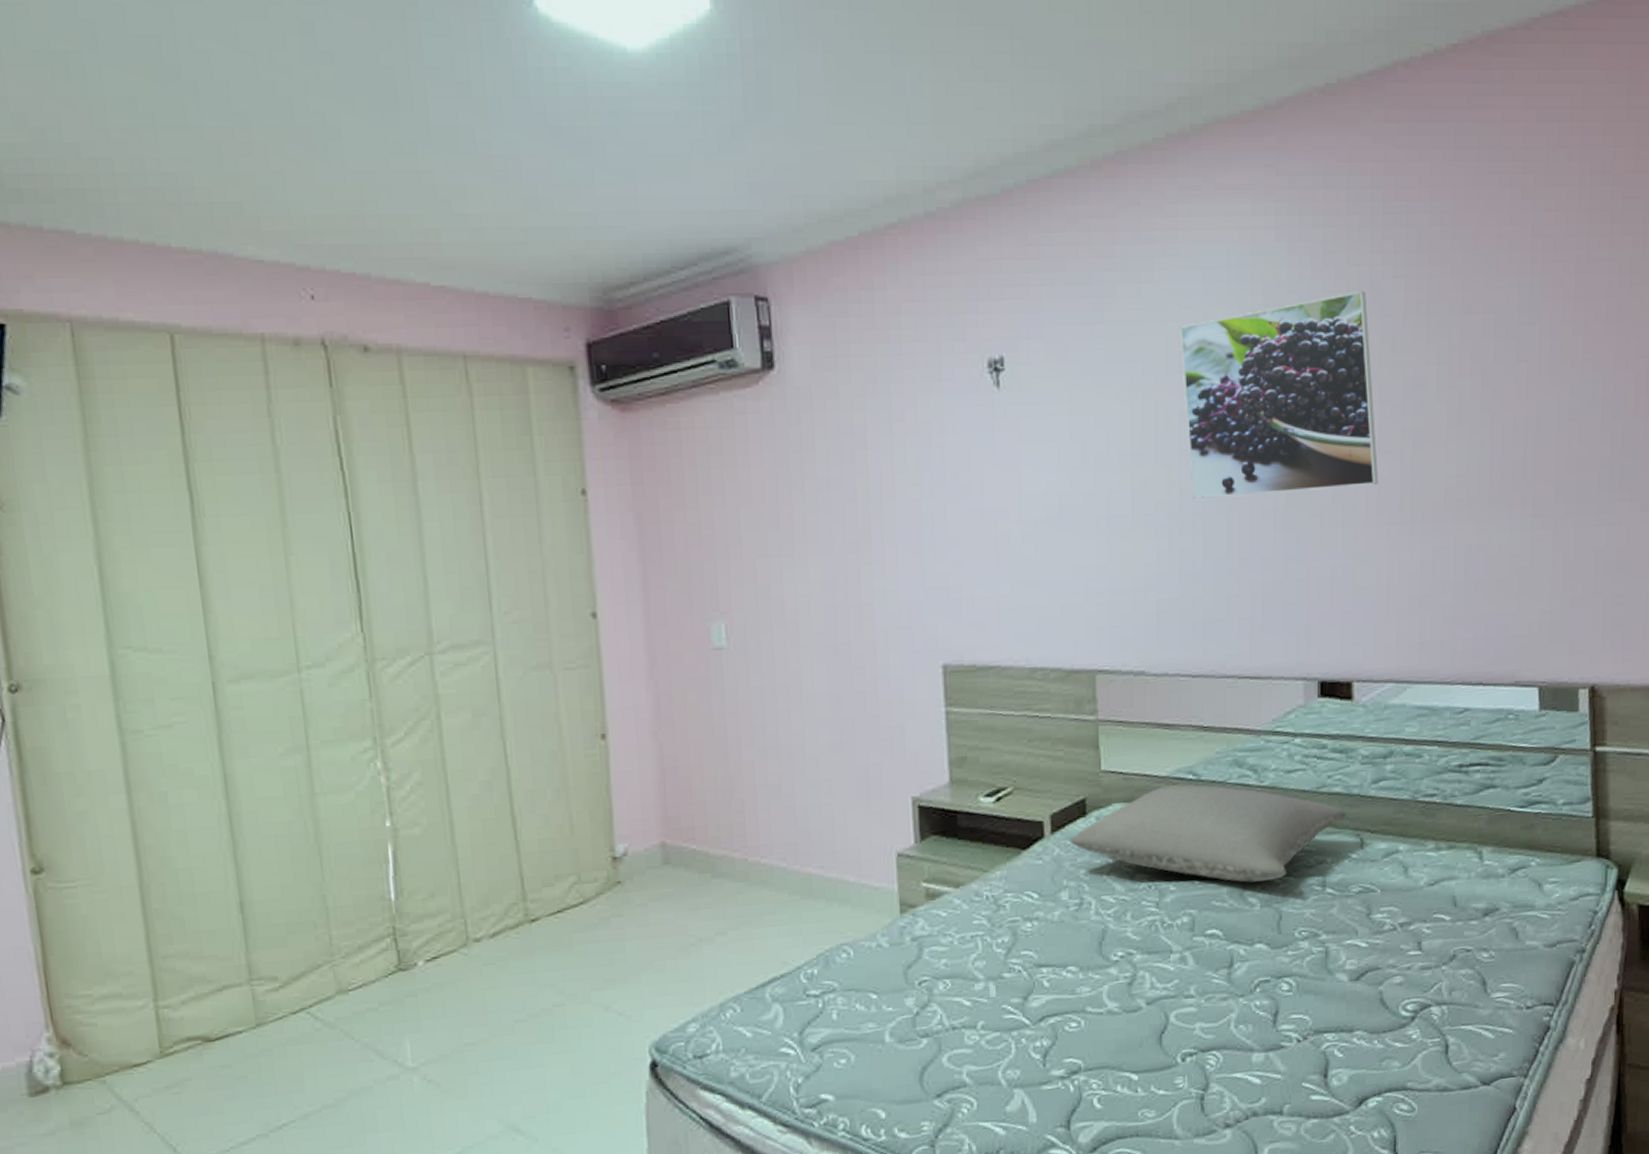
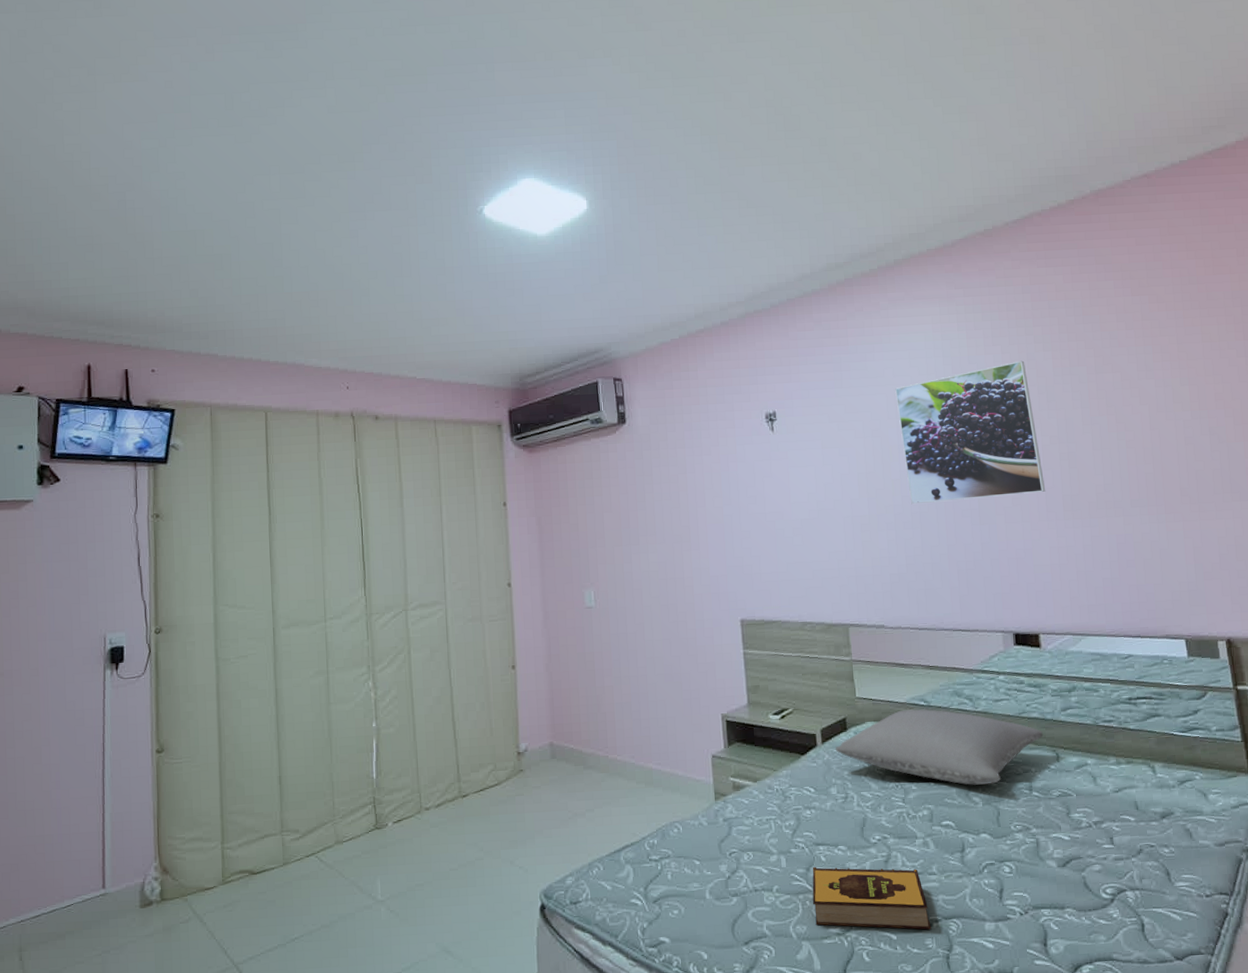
hardback book: none [1030,991,1184,1068] -> present [812,866,932,930]

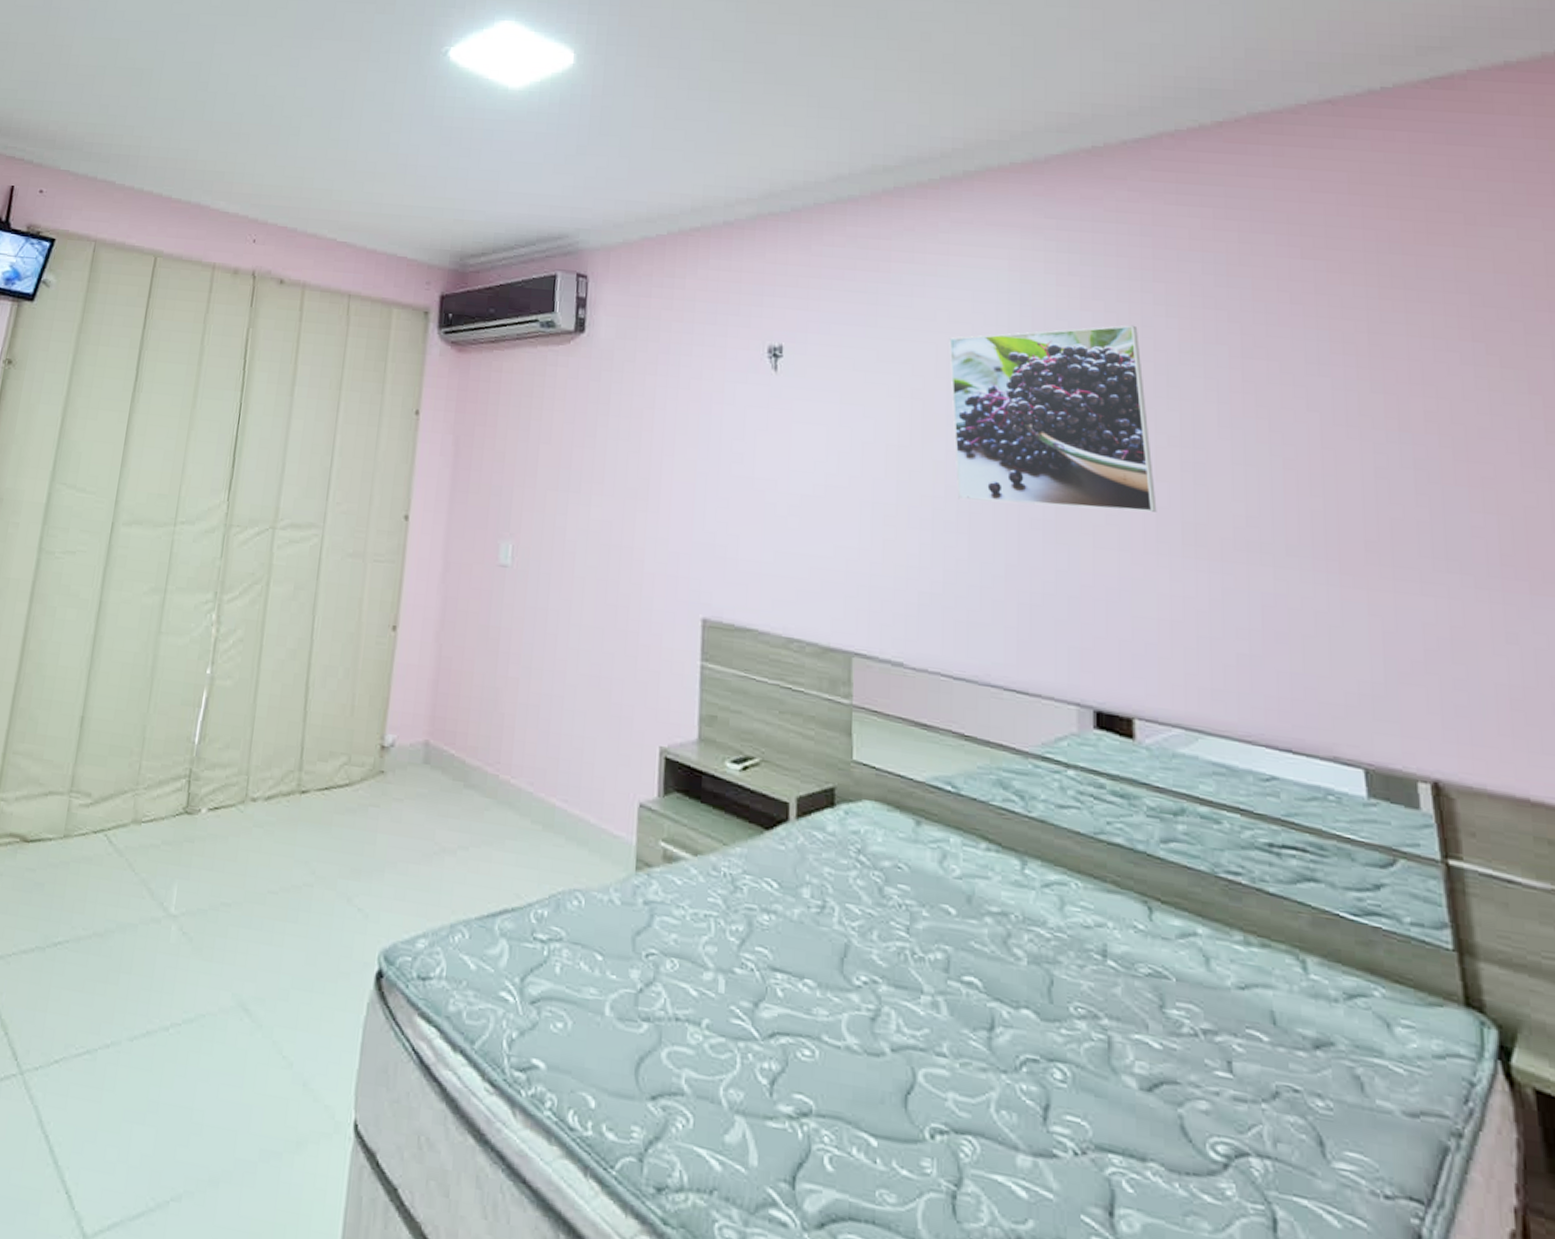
hardback book: present [812,866,932,930] -> none [758,1002,933,1144]
pillow: present [835,708,1044,785] -> none [815,792,1130,934]

